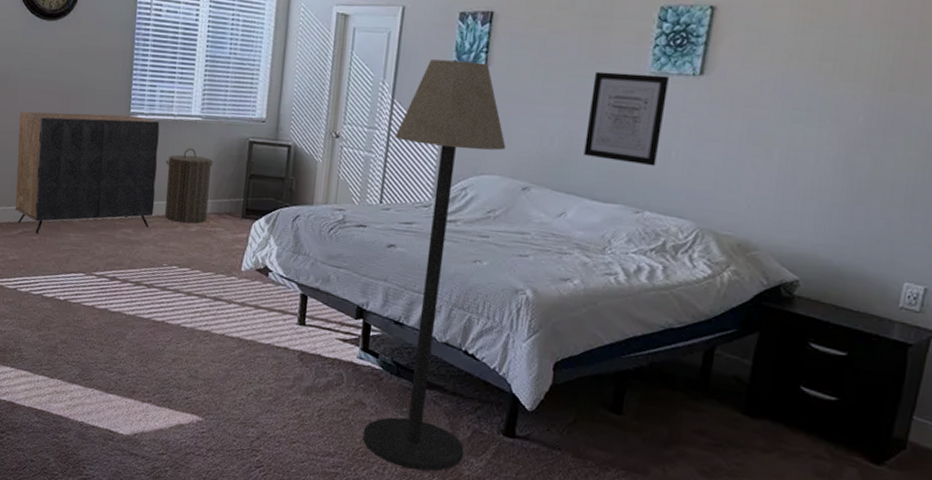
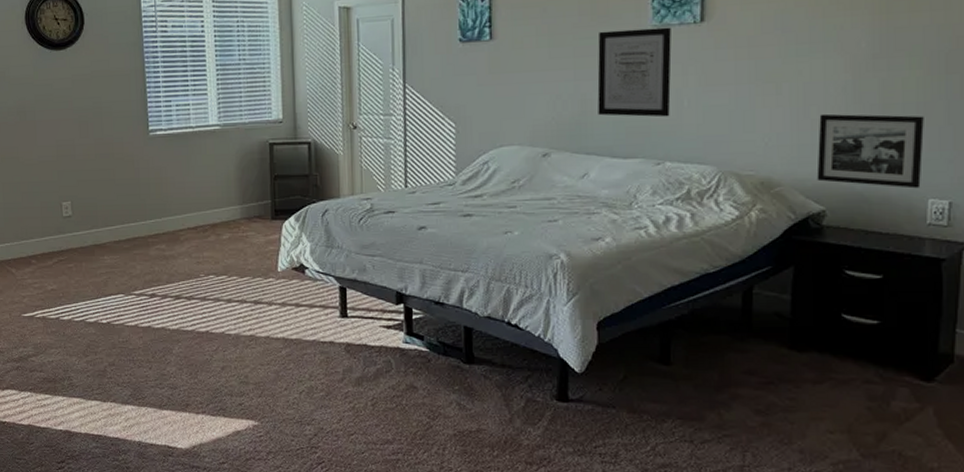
dresser: present [15,111,160,234] -> none [41,133,185,262]
laundry hamper: present [164,147,214,224] -> none [190,157,237,231]
floor lamp: present [363,59,506,471] -> none [411,37,521,446]
picture frame: none [794,183,911,271] -> present [816,113,924,189]

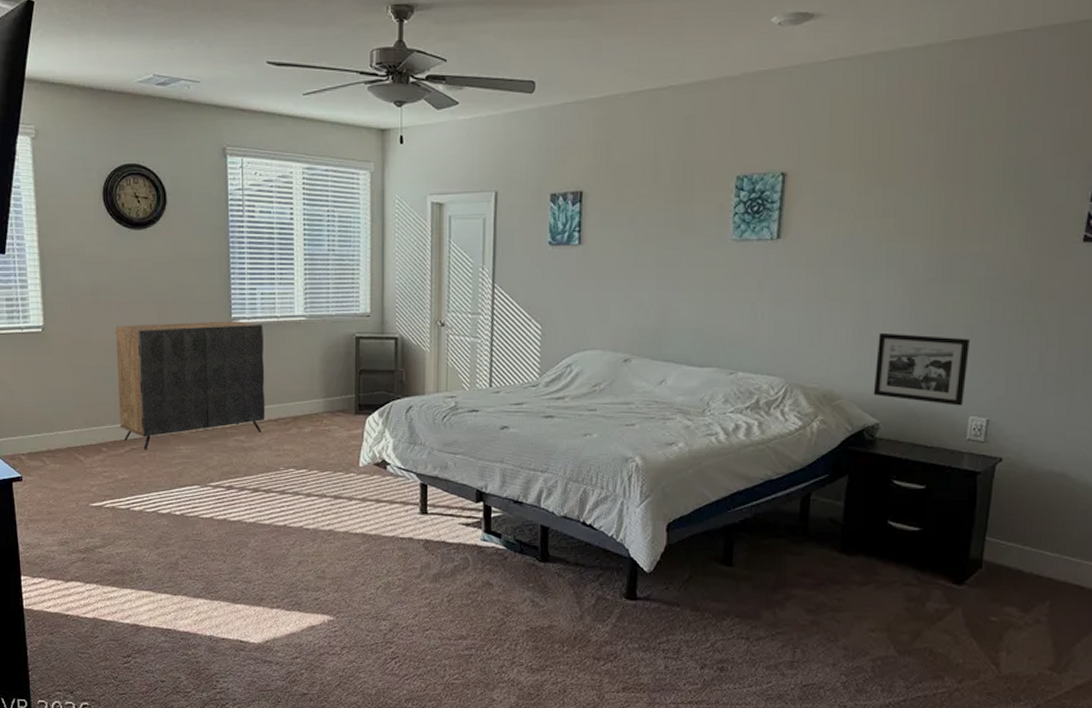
dresser: none [41,133,185,262] -> present [115,321,265,451]
wall art: present [597,27,672,117] -> none [678,242,749,329]

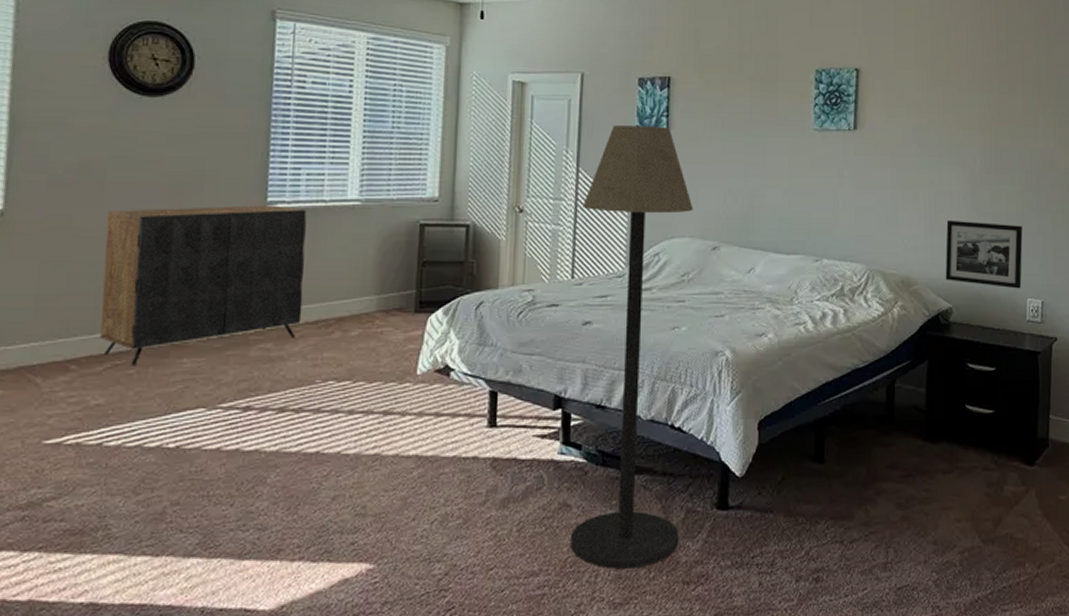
floor lamp: none [493,242,605,642] -> present [571,125,694,569]

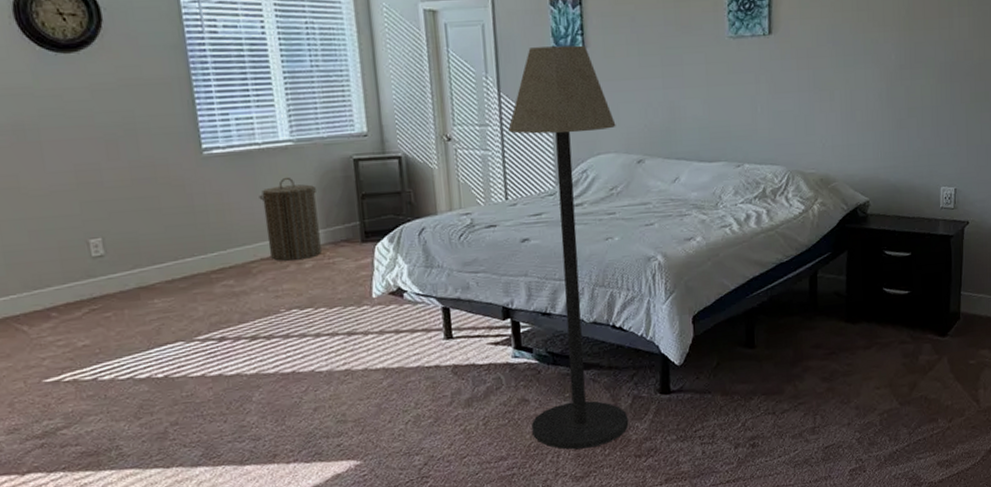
dresser: present [100,205,307,367] -> none [51,151,257,310]
laundry hamper: none [315,237,378,327] -> present [259,176,322,261]
picture frame: present [945,219,1023,289] -> none [862,117,937,179]

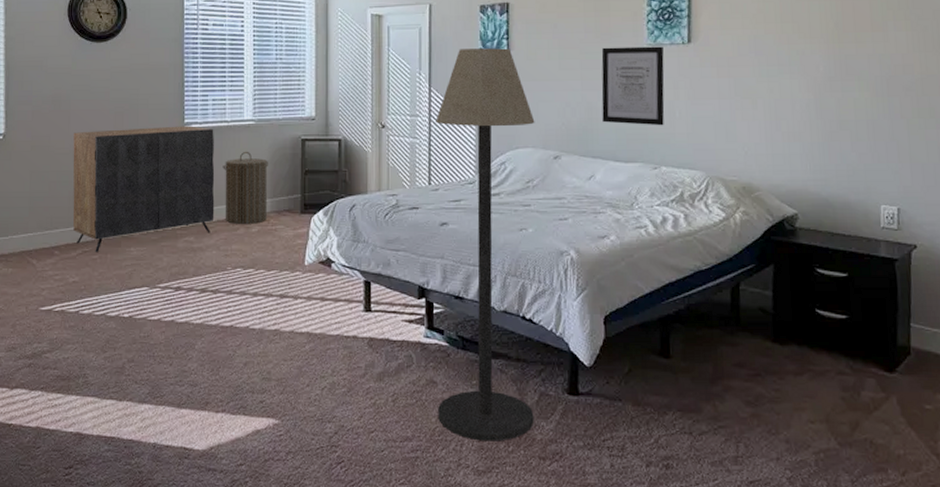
dresser: none [51,151,257,310] -> present [73,126,215,253]
wall art: none [682,38,747,123] -> present [601,46,665,126]

